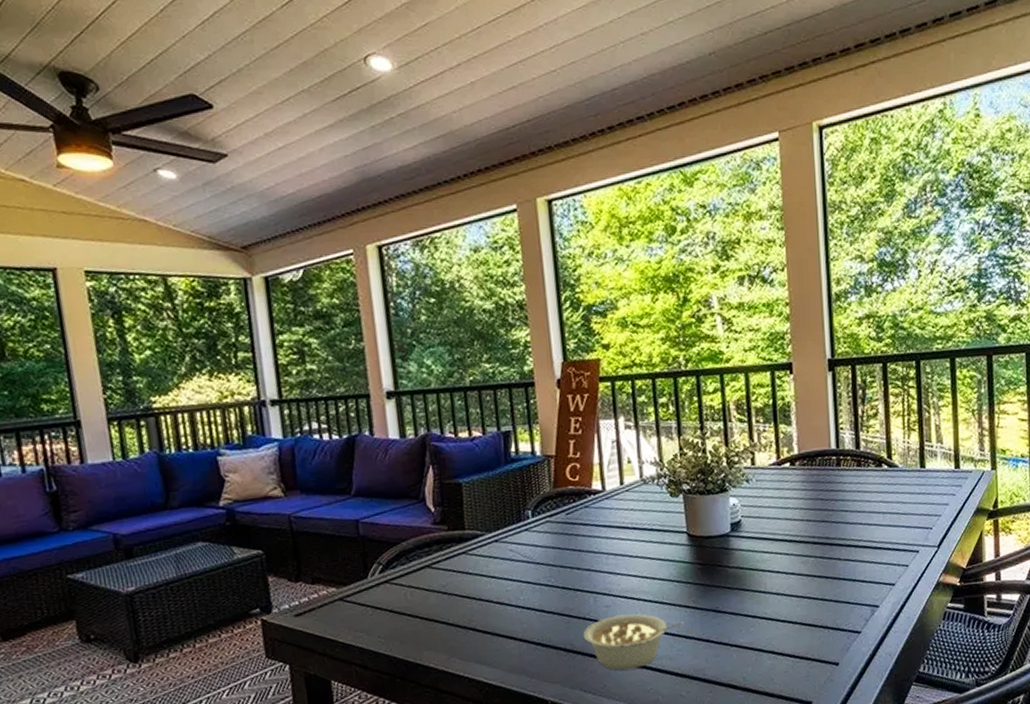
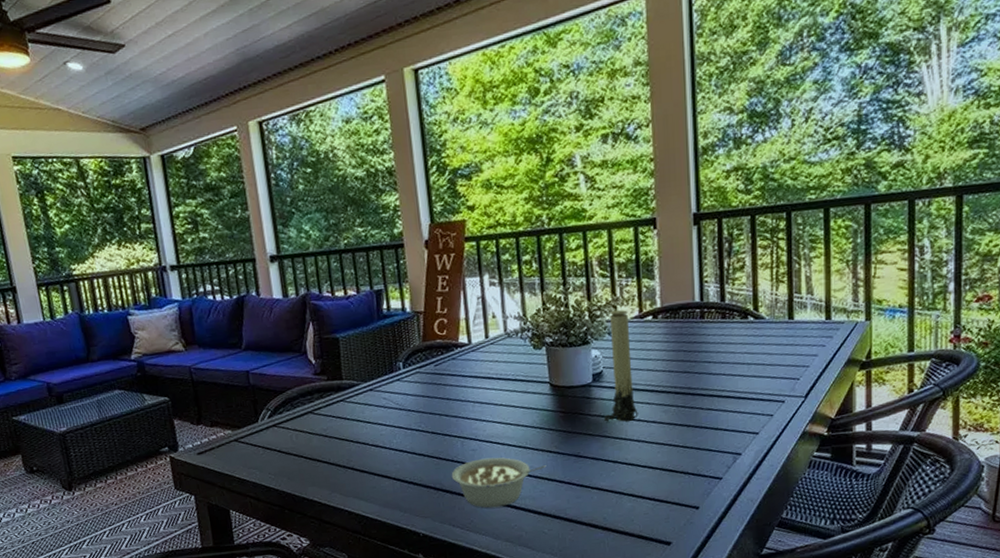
candle: none [743,456,777,574] -> present [604,309,639,422]

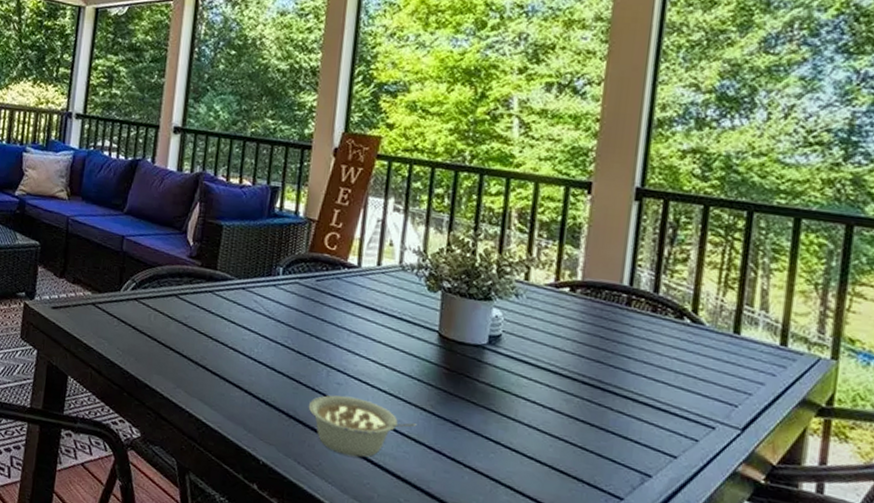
candle: present [604,309,639,422] -> none [493,270,542,401]

